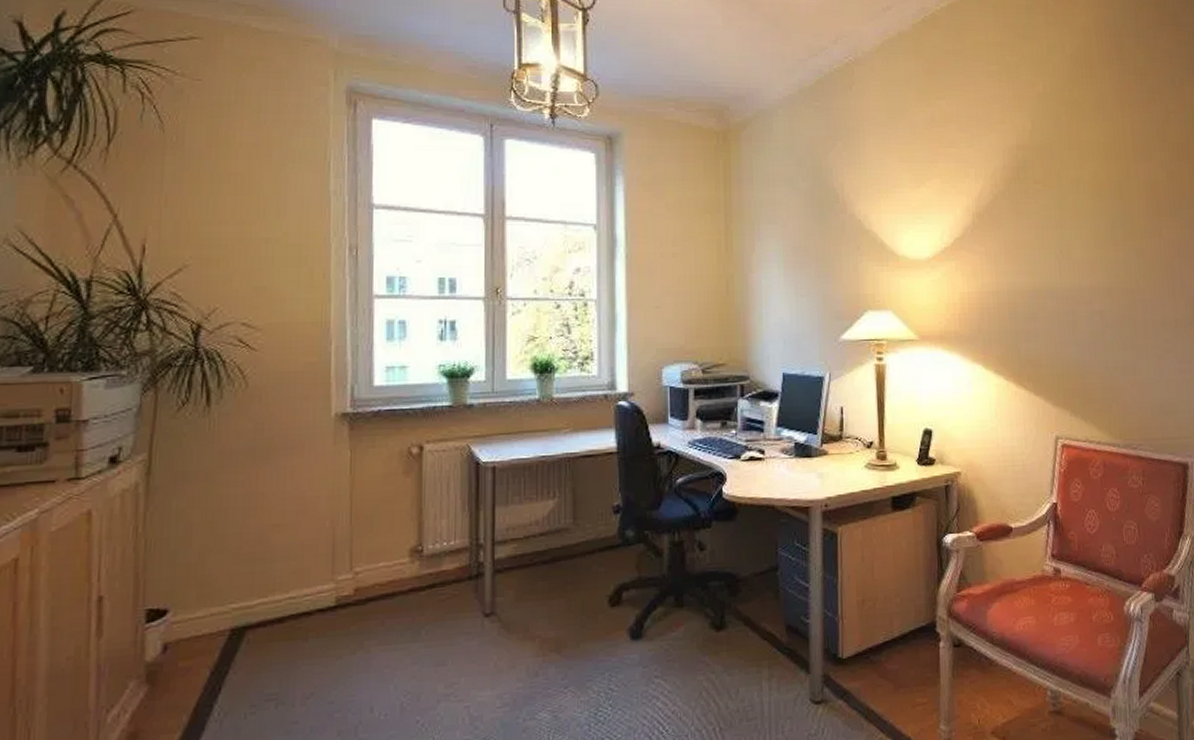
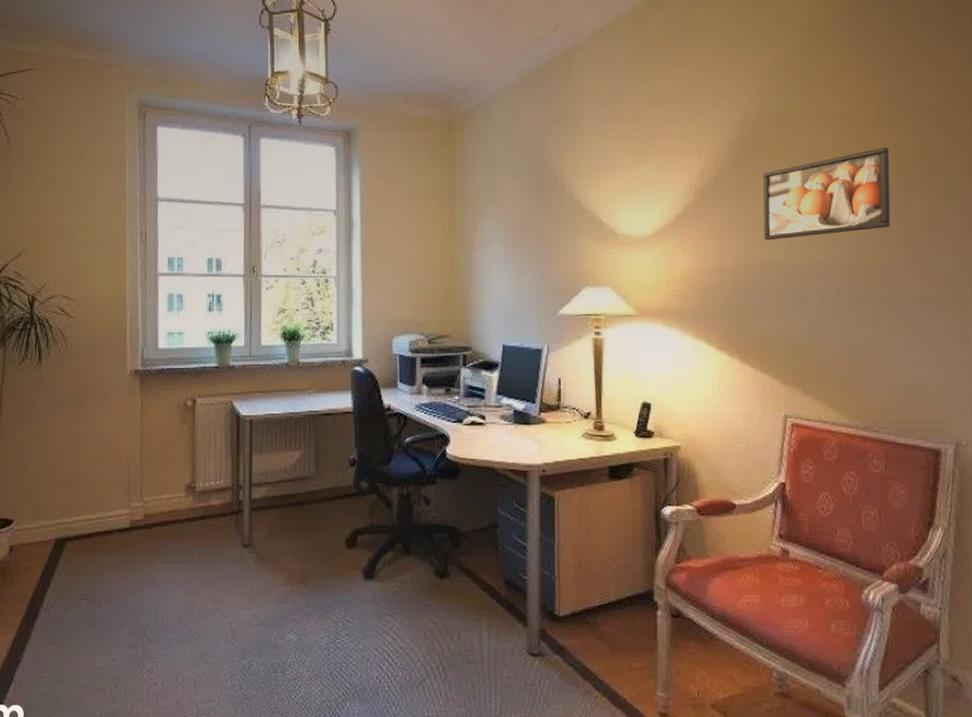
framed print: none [1034,178,1146,265] -> present [763,147,891,241]

